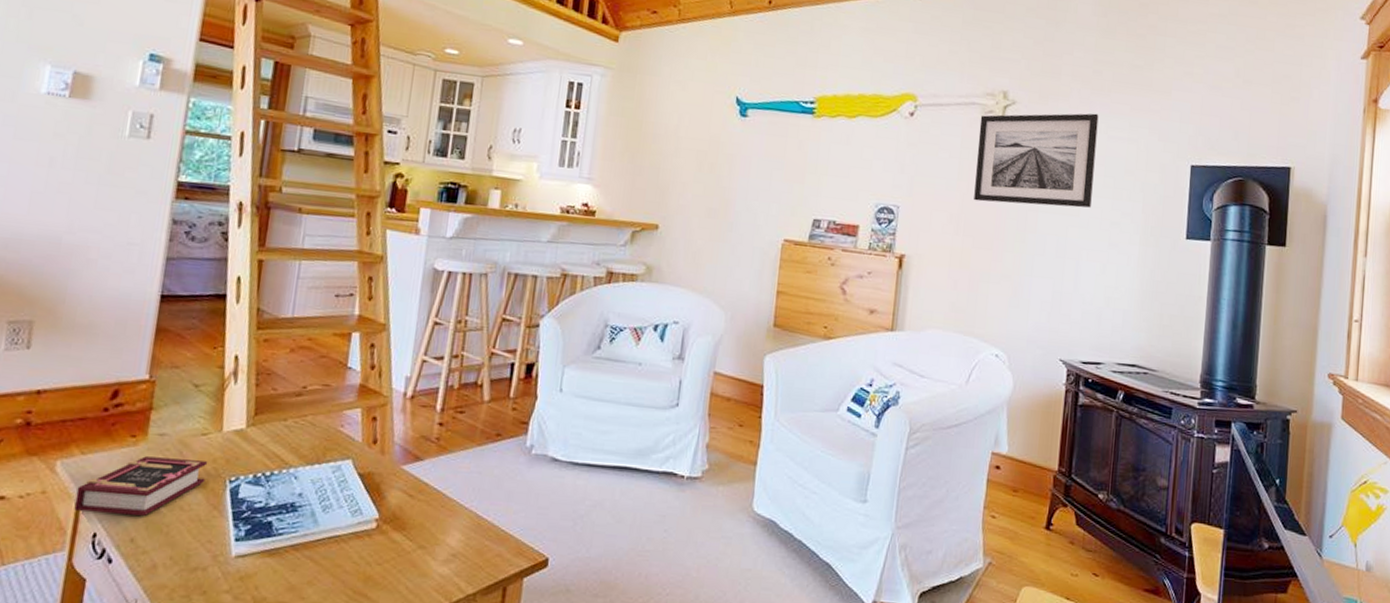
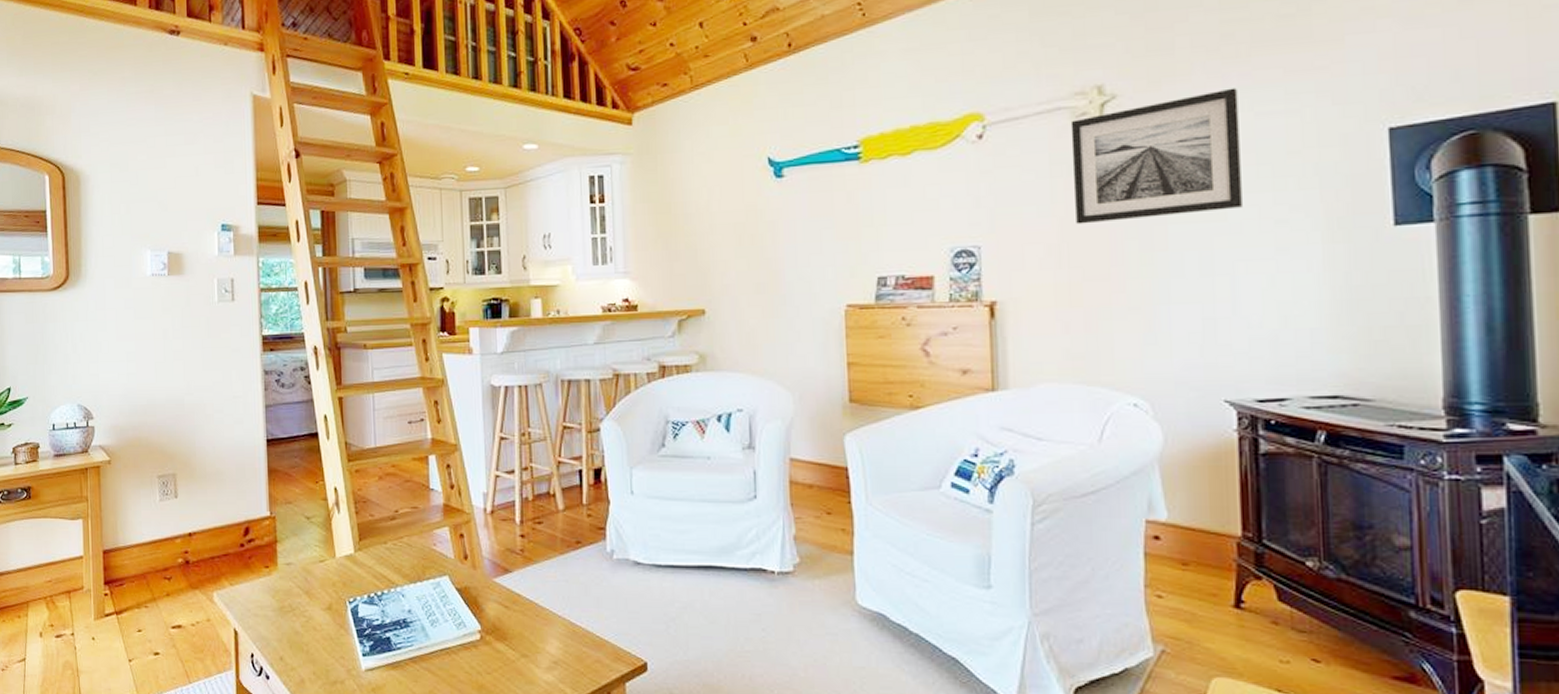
book: present [74,456,208,516] -> none [232,584,330,637]

